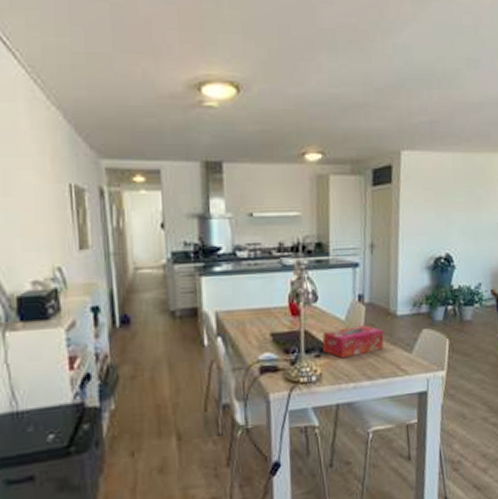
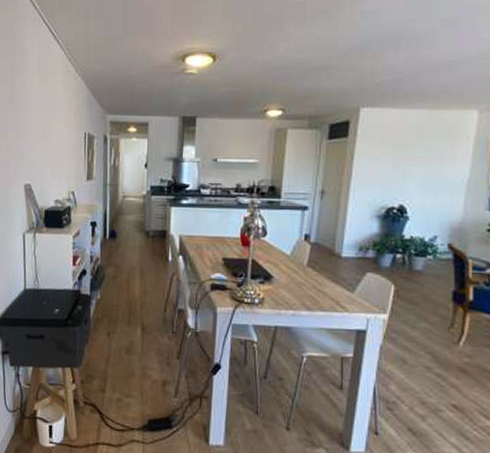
tissue box: present [322,325,384,359] -> none [267,261,327,288]

